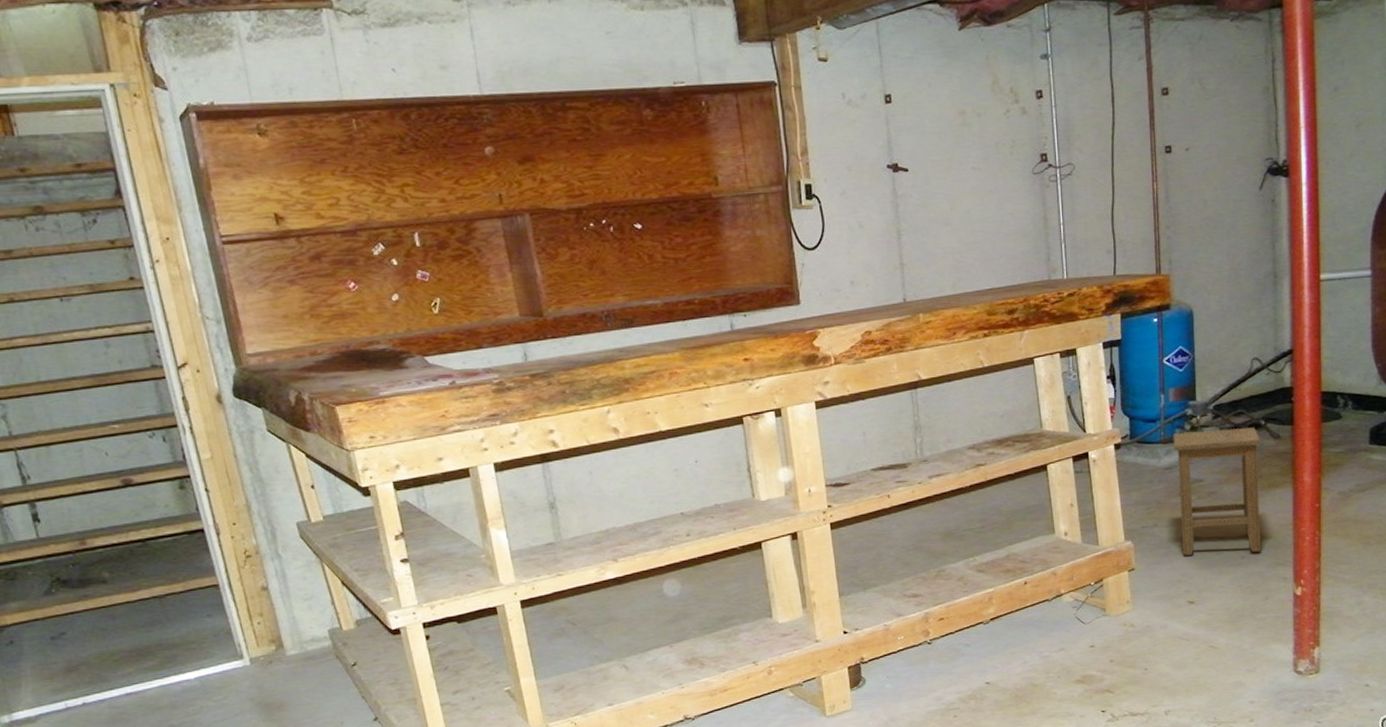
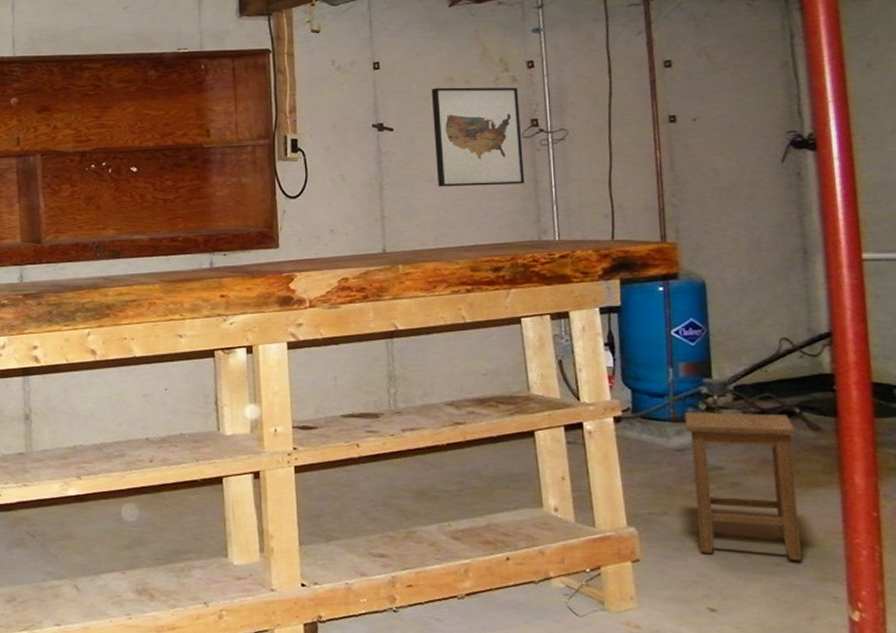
wall art: none [944,120,1035,230] -> present [431,87,524,187]

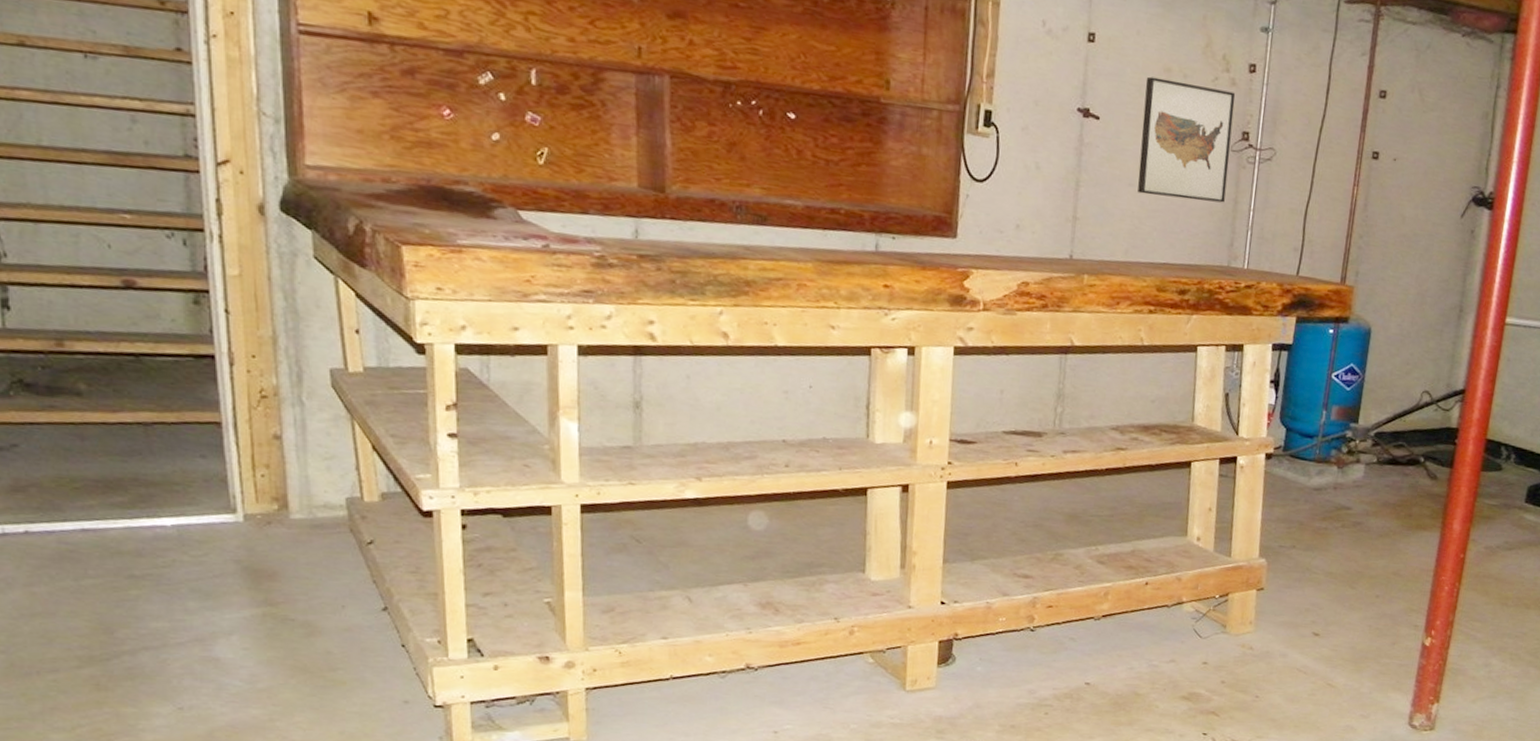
stool: present [684,412,802,560] -> none [1317,454,1417,593]

